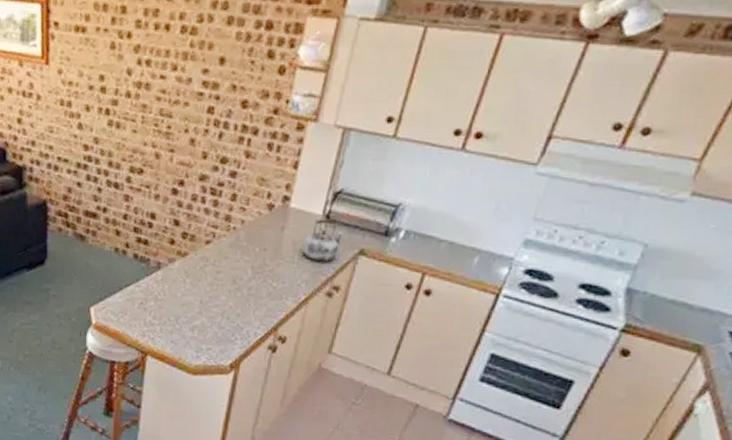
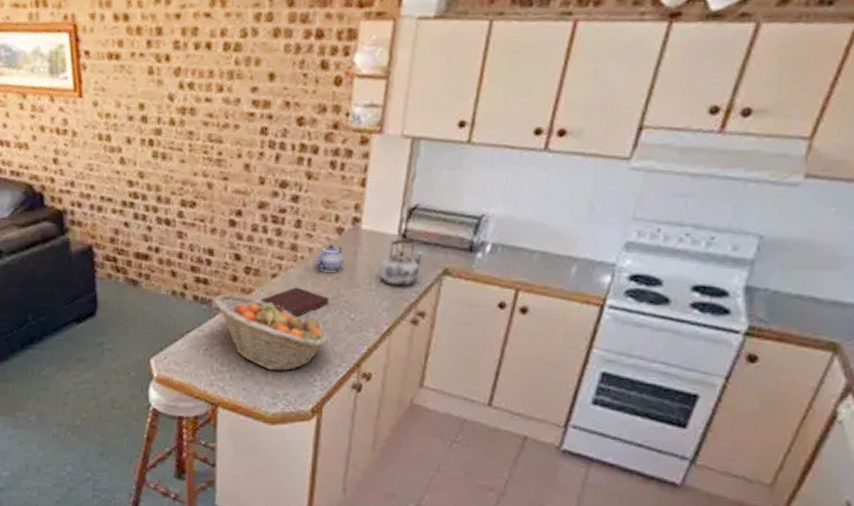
fruit basket: none [152,254,251,329] -> present [214,293,328,371]
notebook: none [193,254,256,282] -> present [260,287,329,318]
teapot: none [246,218,273,245] -> present [316,243,344,273]

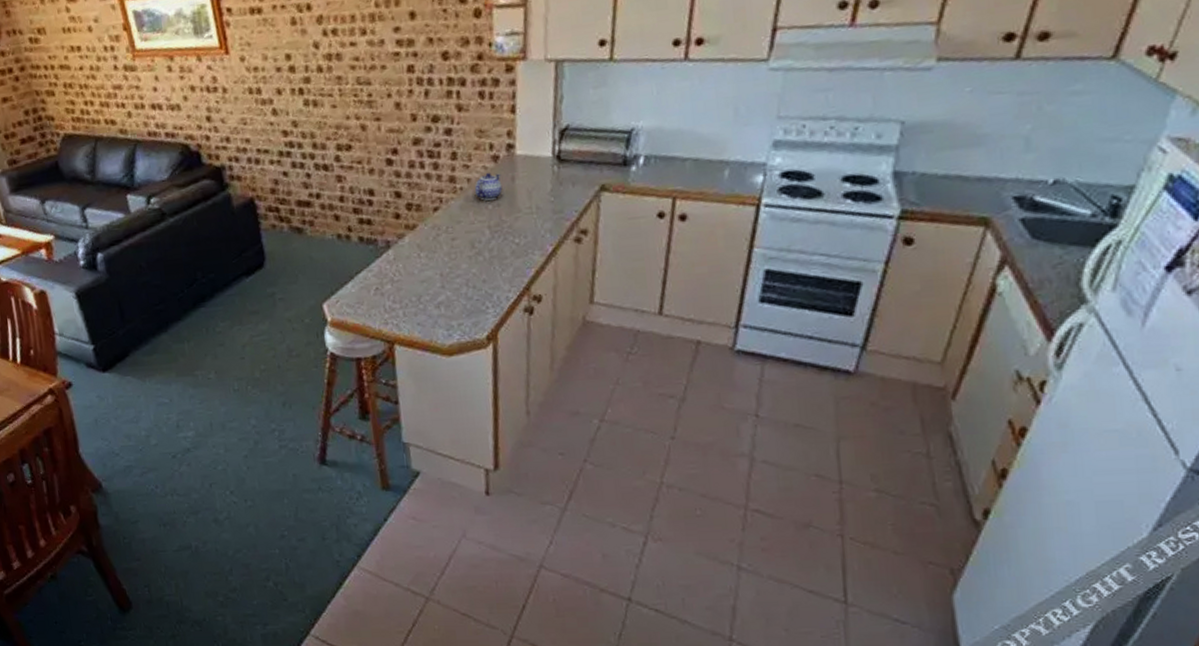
fruit basket: present [214,293,328,371] -> none [379,231,496,303]
notebook: present [260,287,329,318] -> none [424,217,493,248]
kettle: present [379,237,423,287] -> none [538,157,579,207]

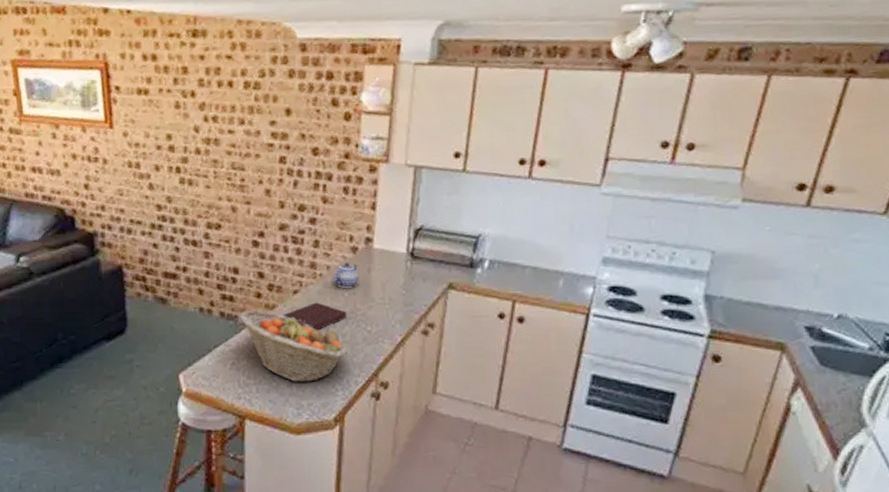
fruit basket: none [379,231,496,303] -> present [240,309,348,382]
notebook: none [424,217,493,248] -> present [283,302,347,331]

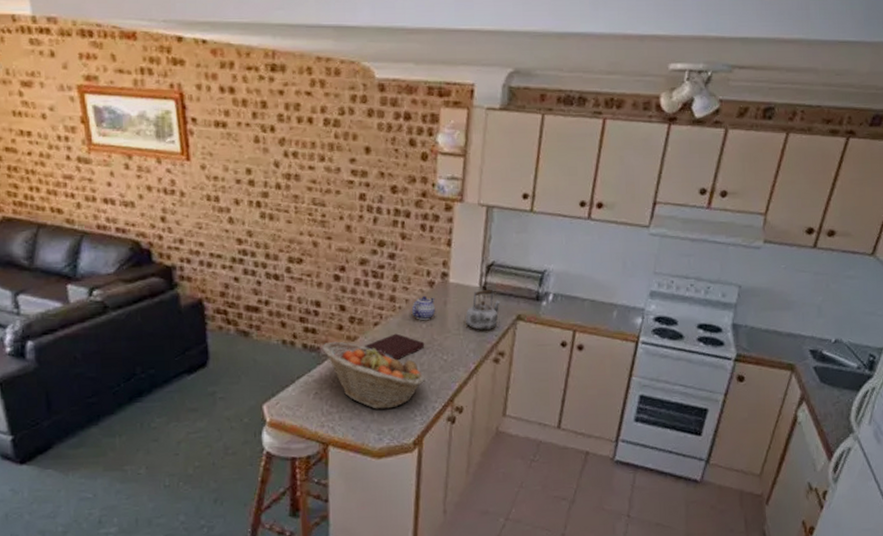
kettle: none [391,255,430,300] -> present [465,289,500,331]

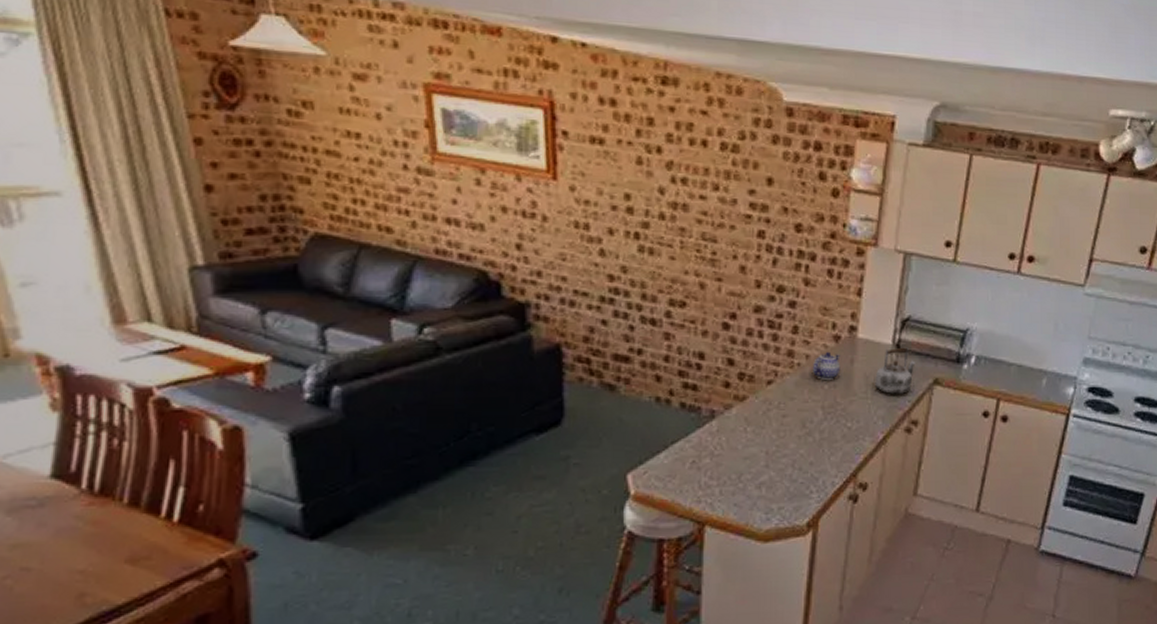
fruit basket: present [322,341,425,409] -> none [704,401,825,483]
notebook: present [364,333,425,361] -> none [754,394,826,427]

